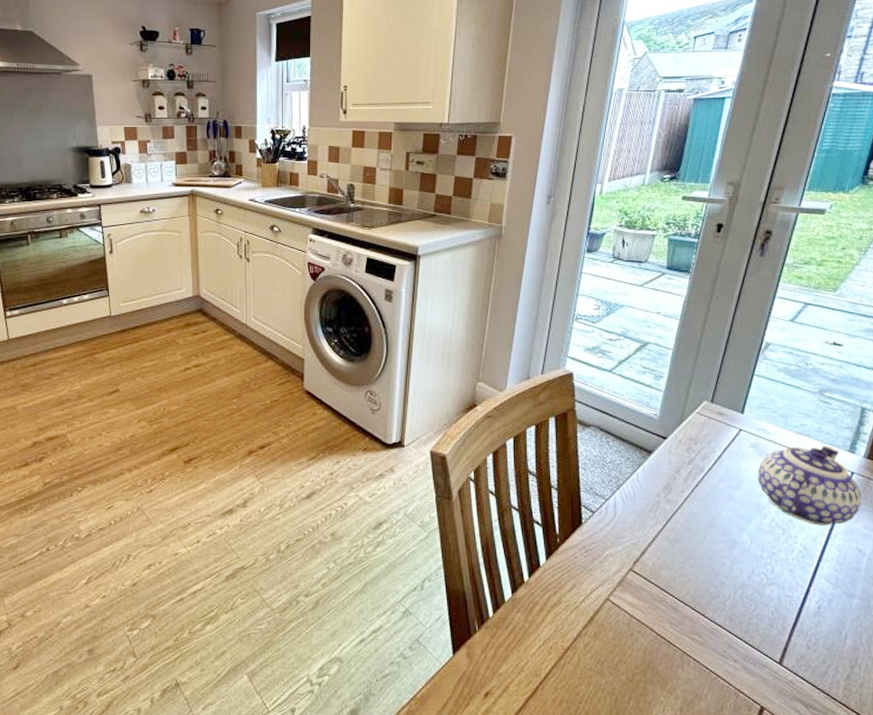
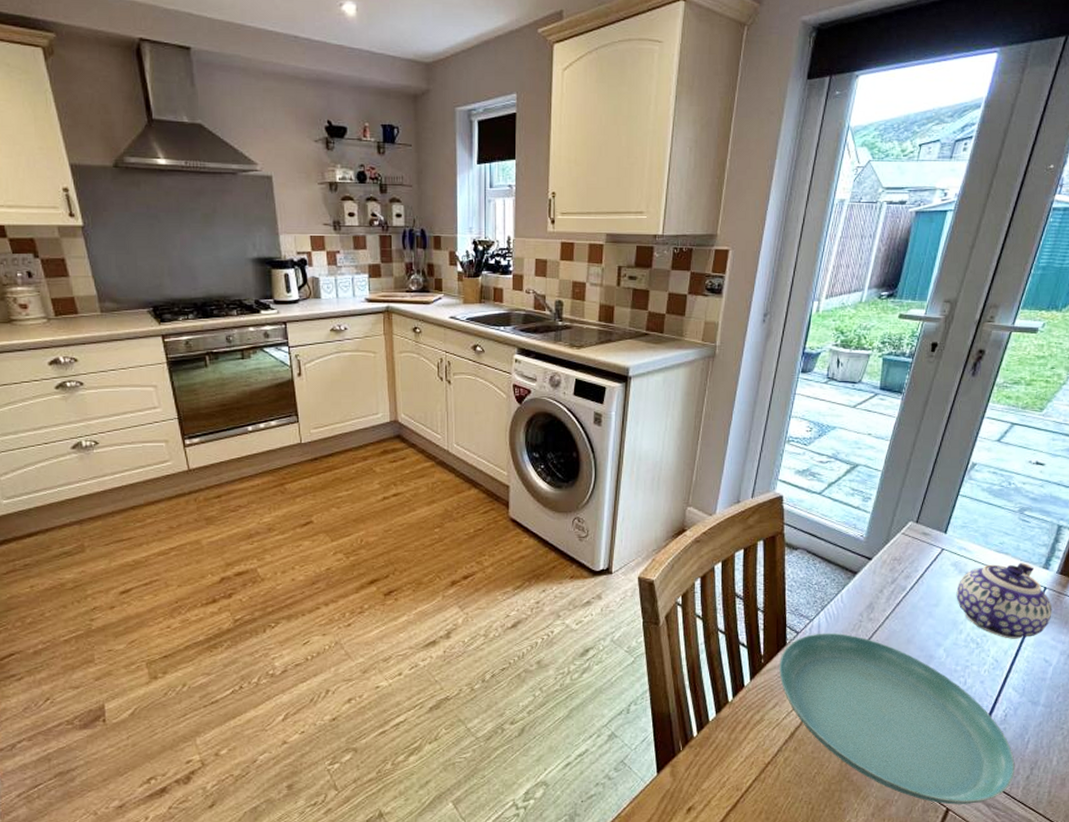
saucer: none [575,513,833,703] -> present [779,633,1015,805]

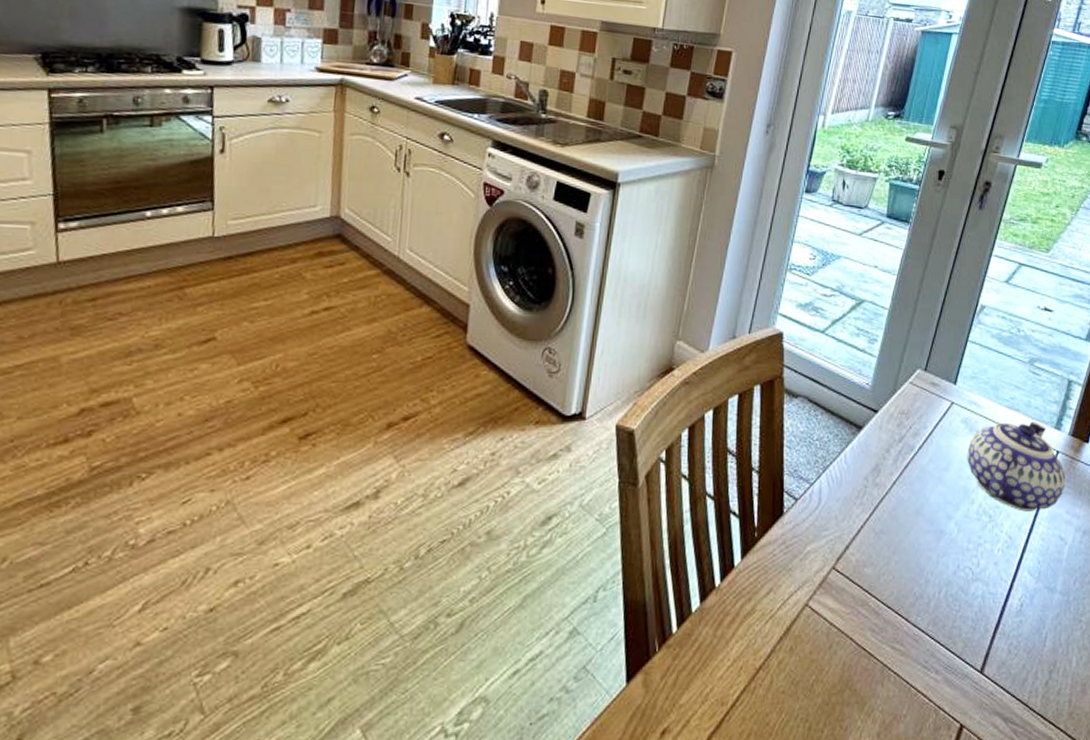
saucer: present [779,633,1015,805] -> none [774,500,1032,720]

